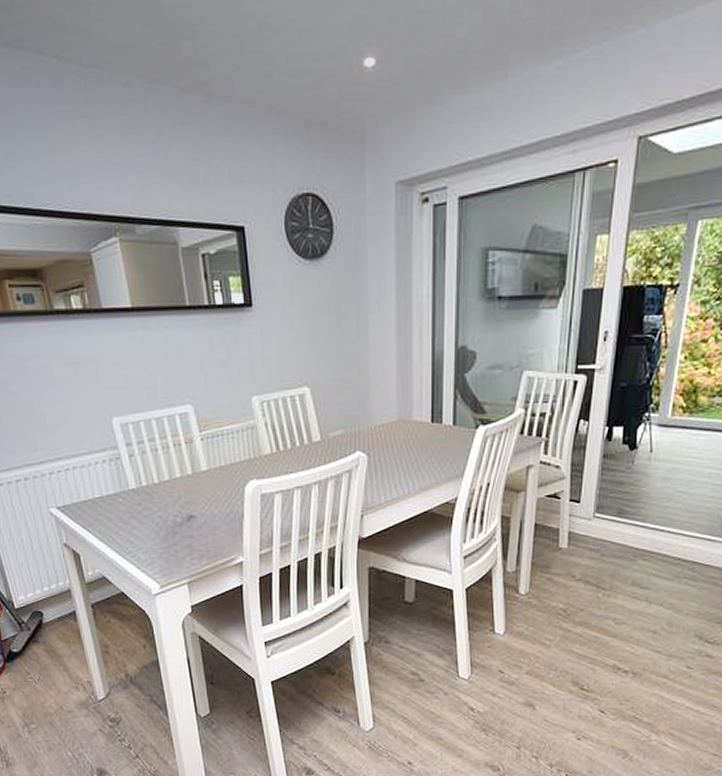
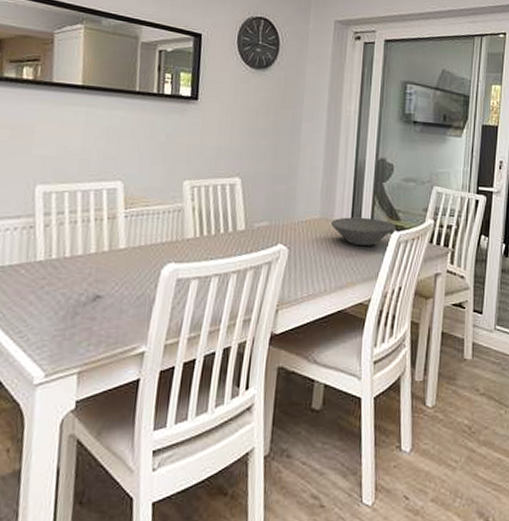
bowl: none [409,414,481,444] -> present [330,217,396,246]

